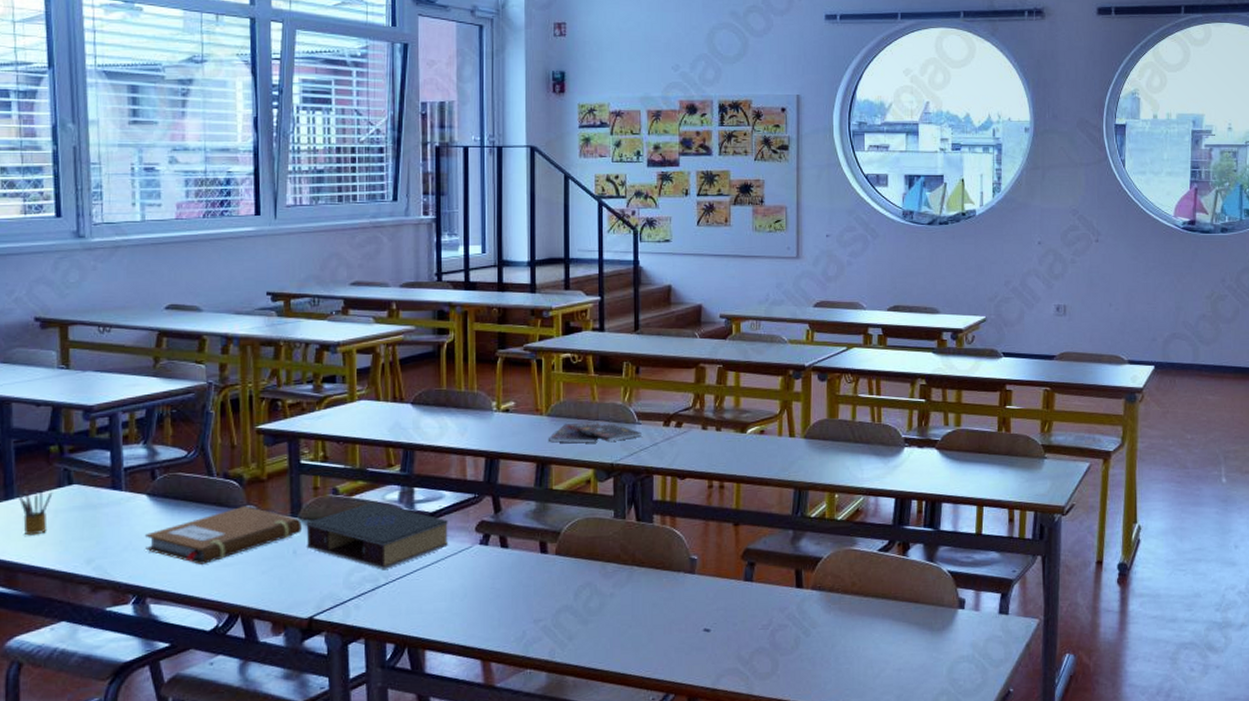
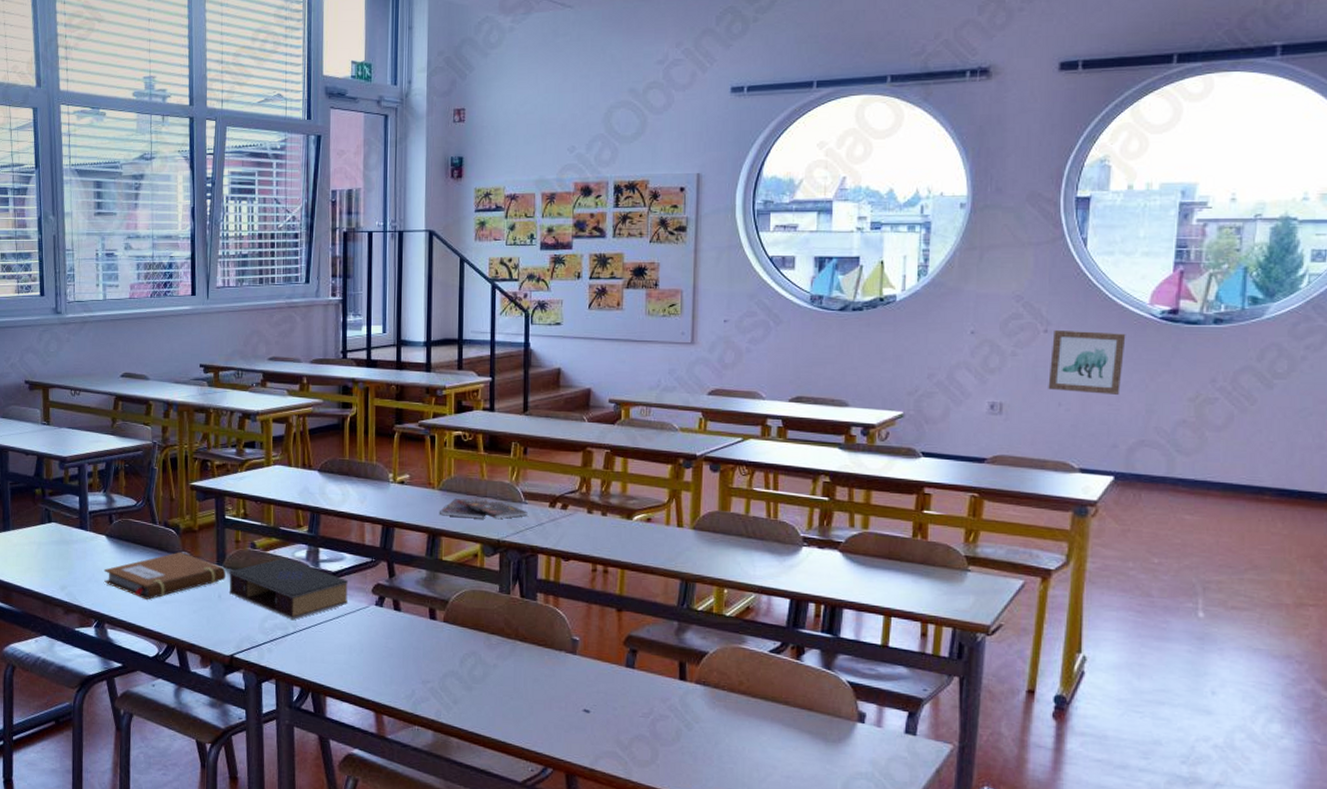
pencil box: present [19,485,53,536] -> none [13,521,37,562]
wall art: none [1101,239,1158,295] -> present [1048,329,1126,395]

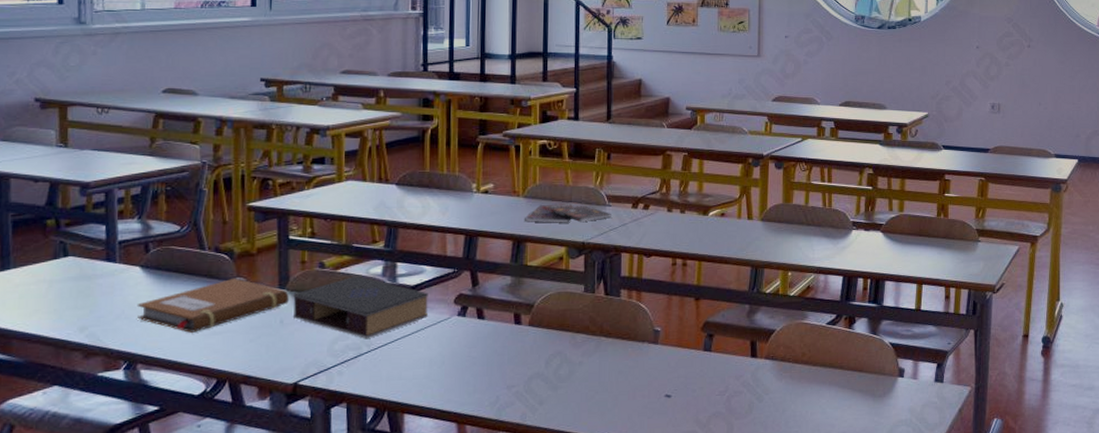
wall art: present [1048,329,1126,395] -> none [1032,45,1083,96]

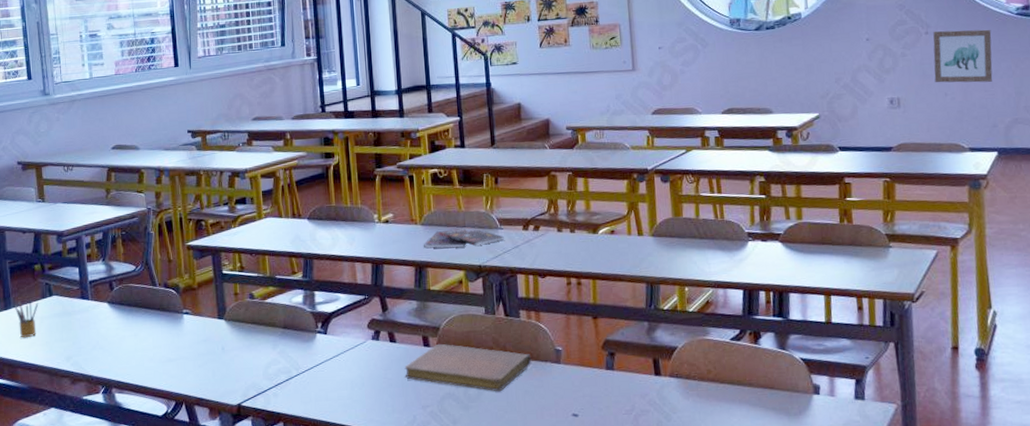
pencil box: none [15,257,49,304] -> present [15,297,39,338]
notebook: present [136,278,289,333] -> none [107,310,227,360]
book: present [292,276,429,338] -> none [230,305,347,363]
notebook: none [491,321,628,372] -> present [404,343,531,392]
wall art: none [1032,45,1083,96] -> present [933,29,993,83]

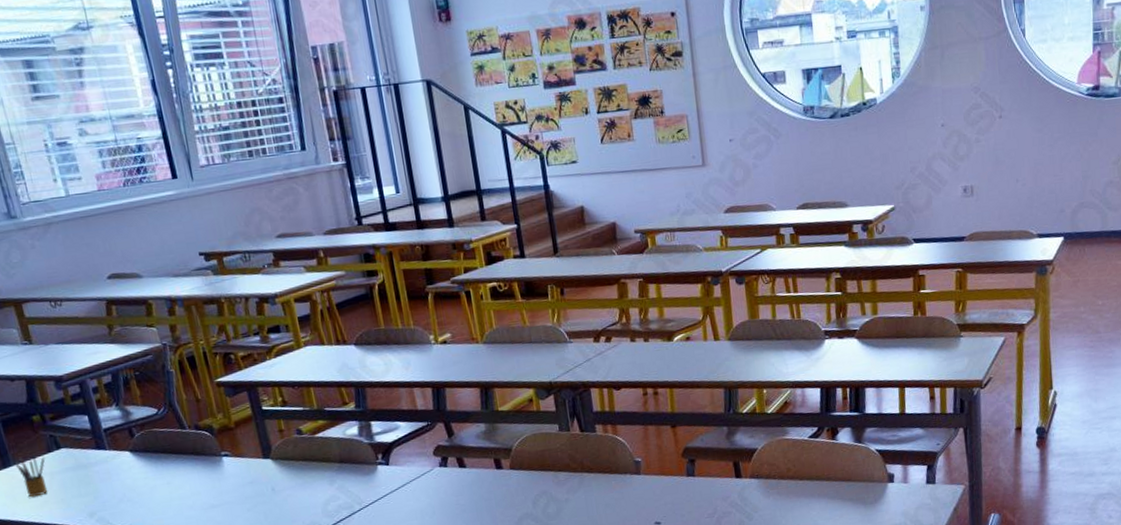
notebook: present [404,343,531,392] -> none [477,465,610,508]
booklet: present [424,226,504,249] -> none [488,341,574,368]
wall art: present [933,29,993,83] -> none [1006,111,1063,169]

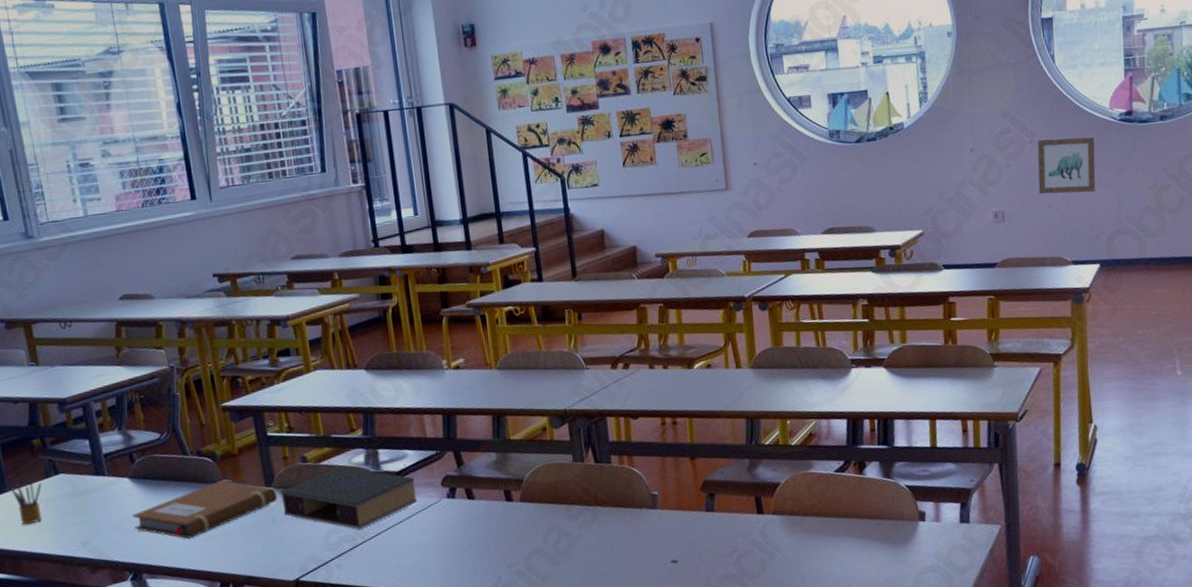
notebook: none [135,452,276,508] -> present [132,480,277,539]
book: none [278,438,412,497] -> present [280,466,418,529]
wall art: none [1006,111,1063,169] -> present [1037,136,1096,194]

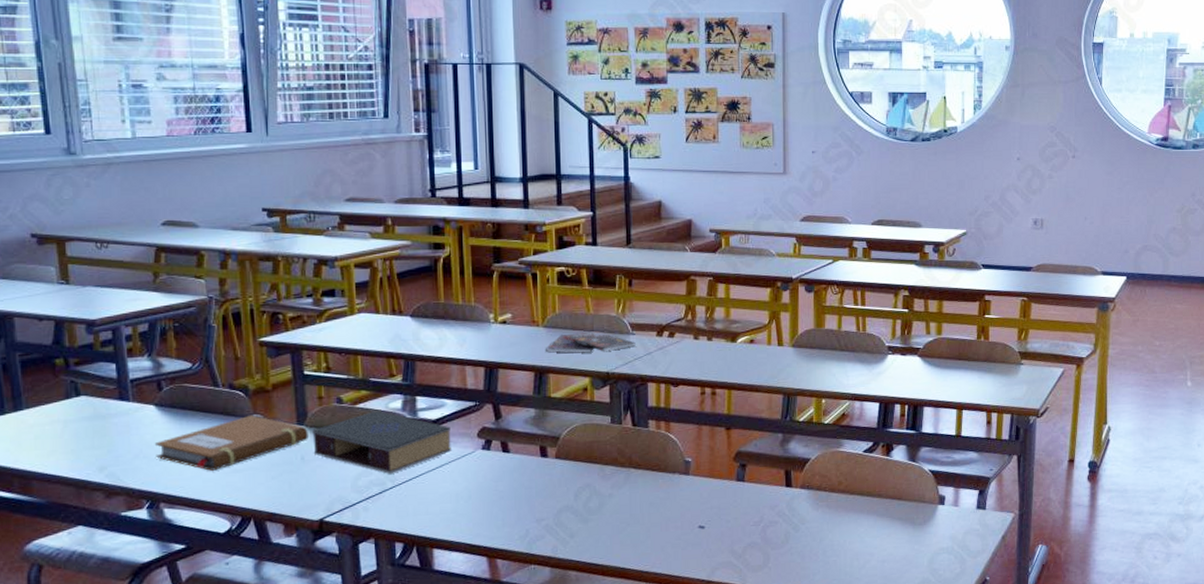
pencil box: present [11,477,42,525] -> none [28,397,61,445]
booklet: none [501,368,591,395] -> present [546,330,636,353]
wall art: present [1037,136,1096,194] -> none [1077,155,1132,209]

